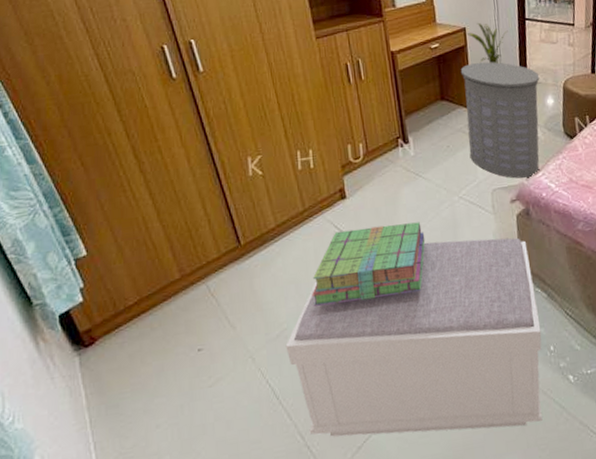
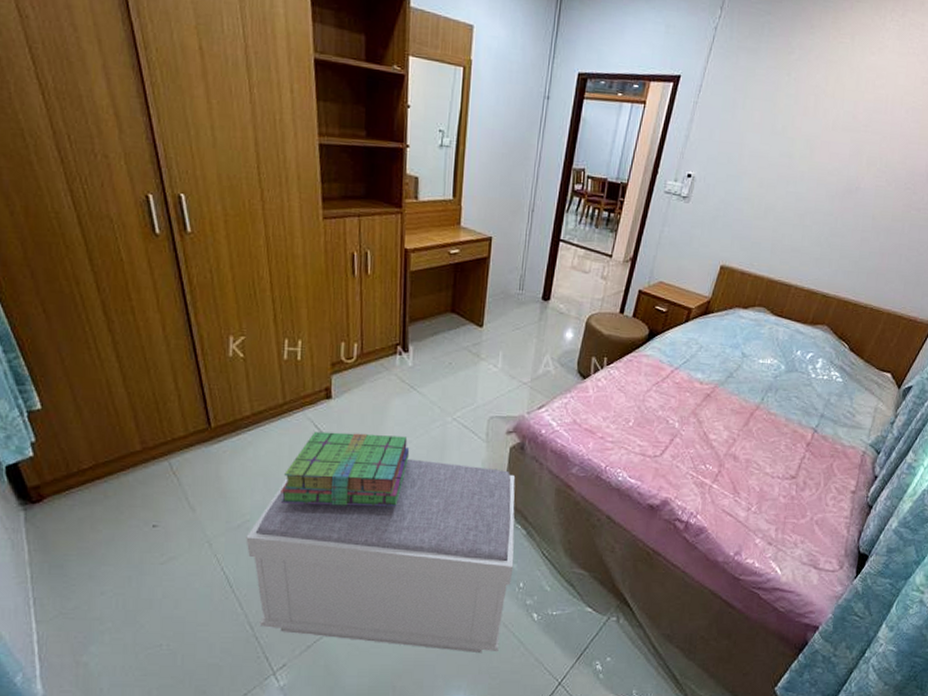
laundry hamper: present [460,62,540,179] -> none [472,278,563,411]
house plant: present [467,22,508,64] -> none [493,234,538,284]

